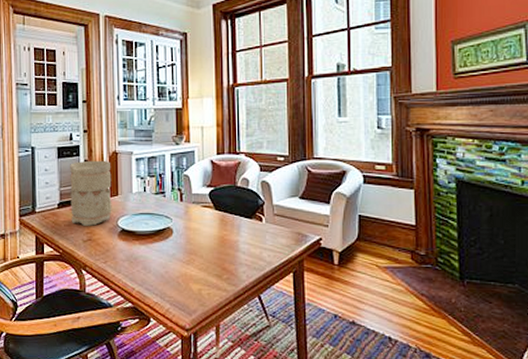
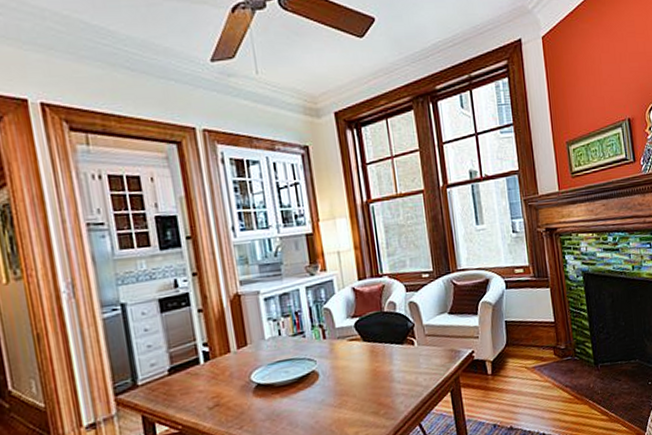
vase: present [70,160,112,226] -> none [178,306,242,390]

